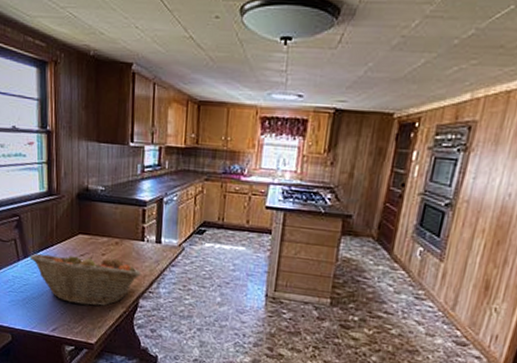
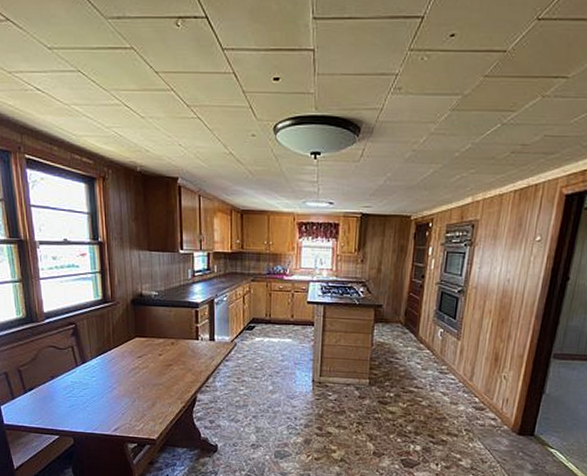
fruit basket: present [30,252,141,307] -> none [88,353,197,404]

